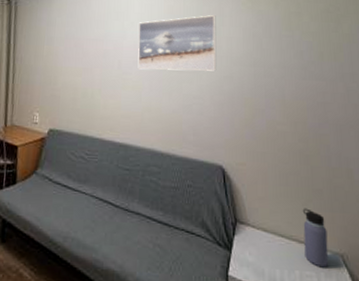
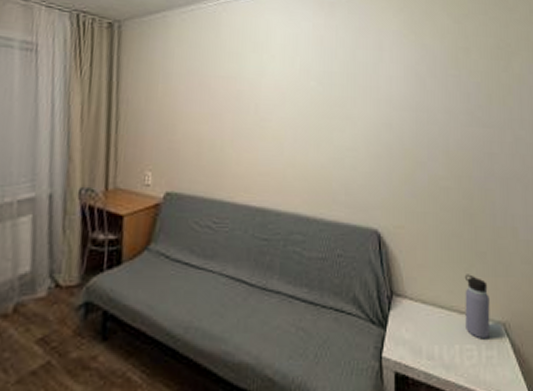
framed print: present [138,15,217,71] -> none [279,48,374,117]

